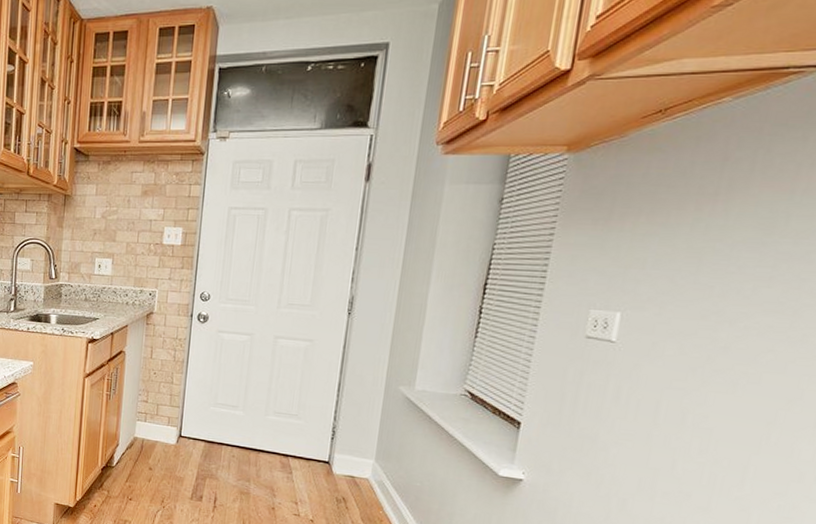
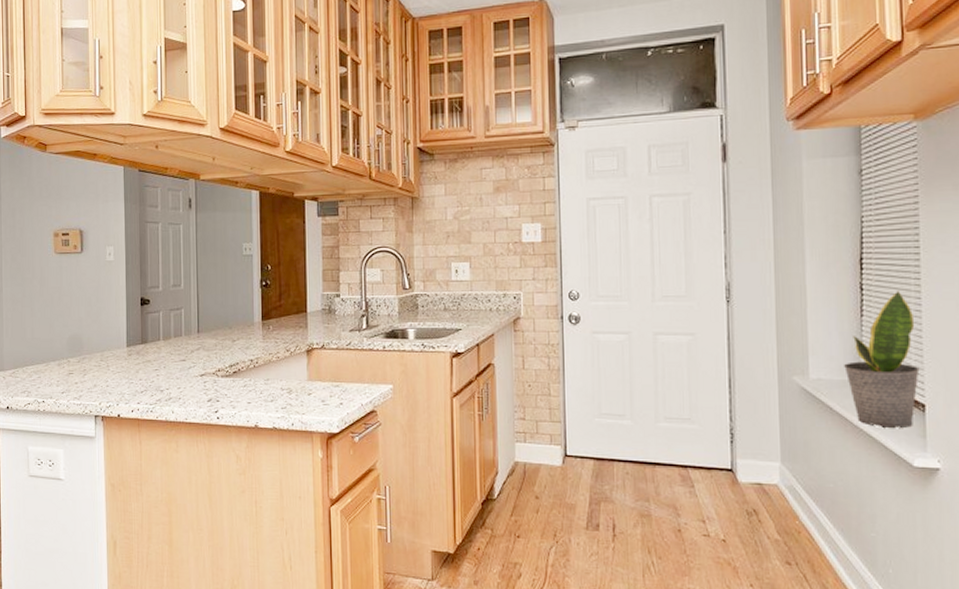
potted plant: none [450,317,527,441] -> present [844,290,920,428]

